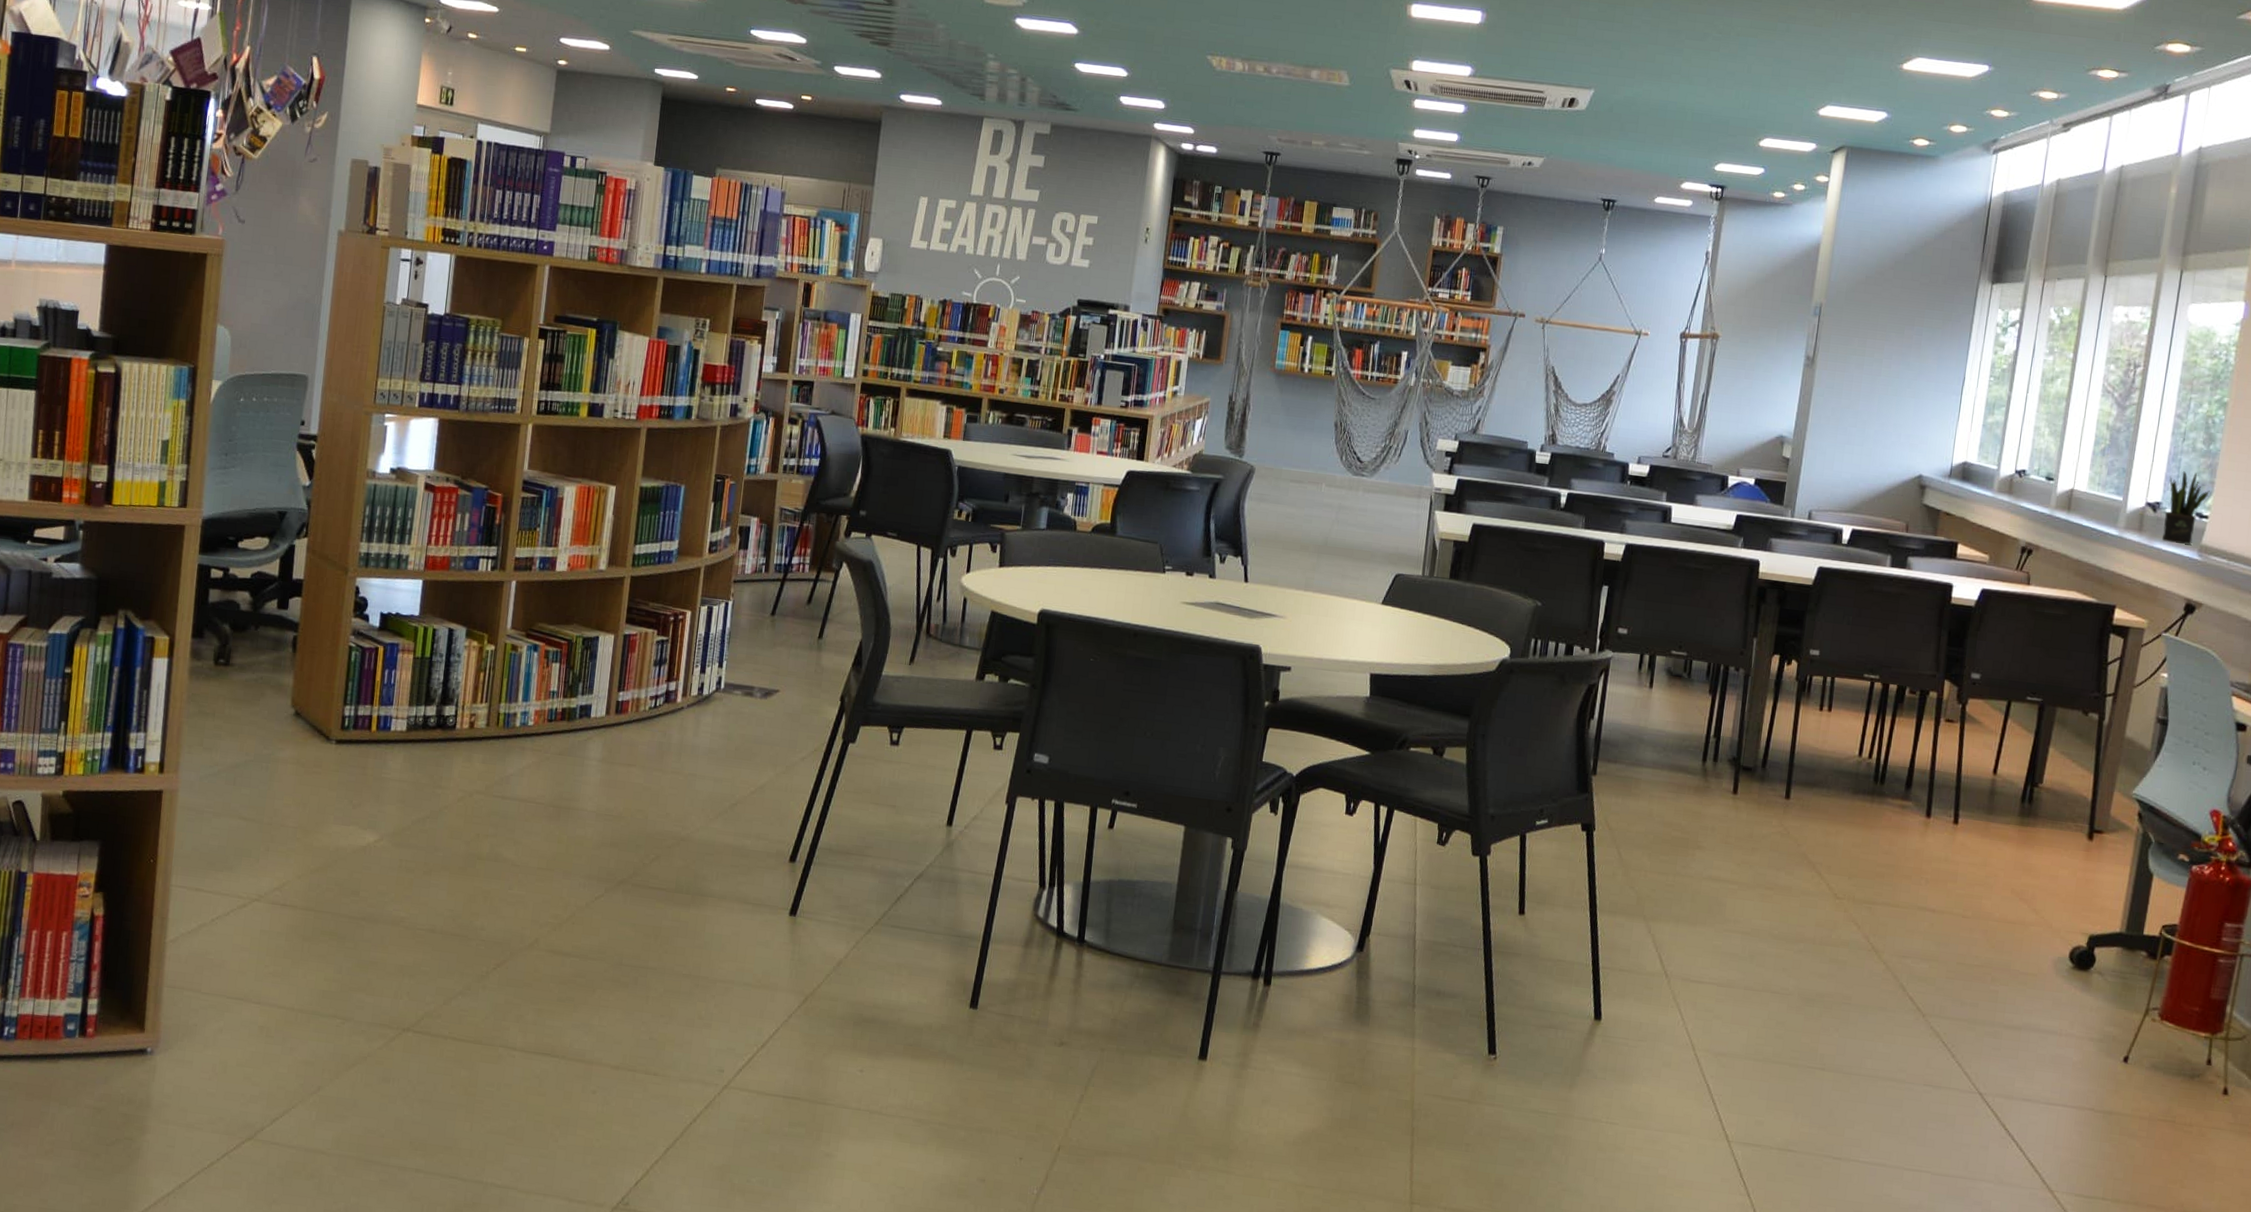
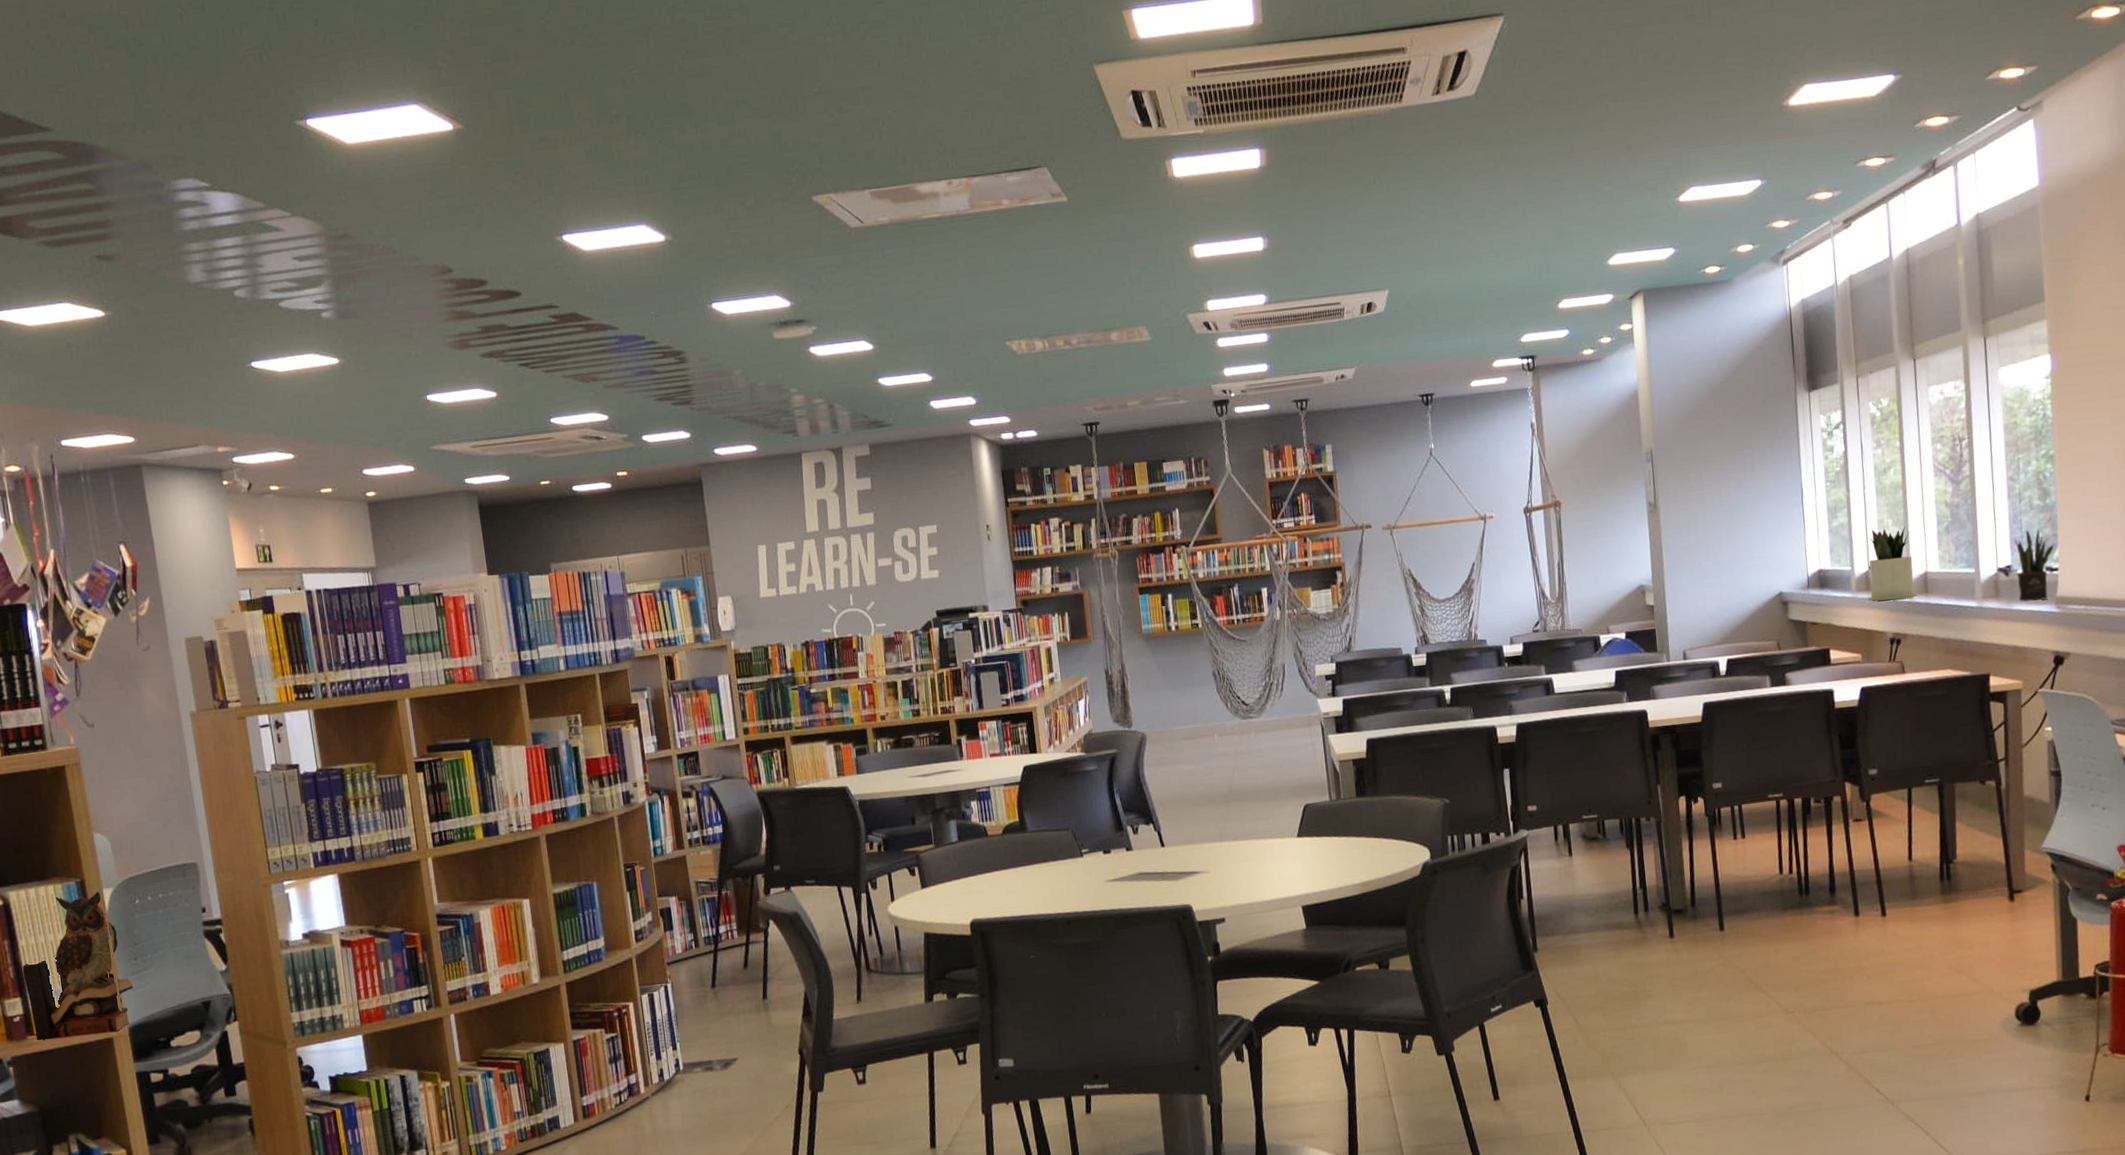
bookend: none [112,376,217,521] -> present [22,891,133,1041]
planter: none [2006,435,2065,512] -> present [1866,525,1919,602]

